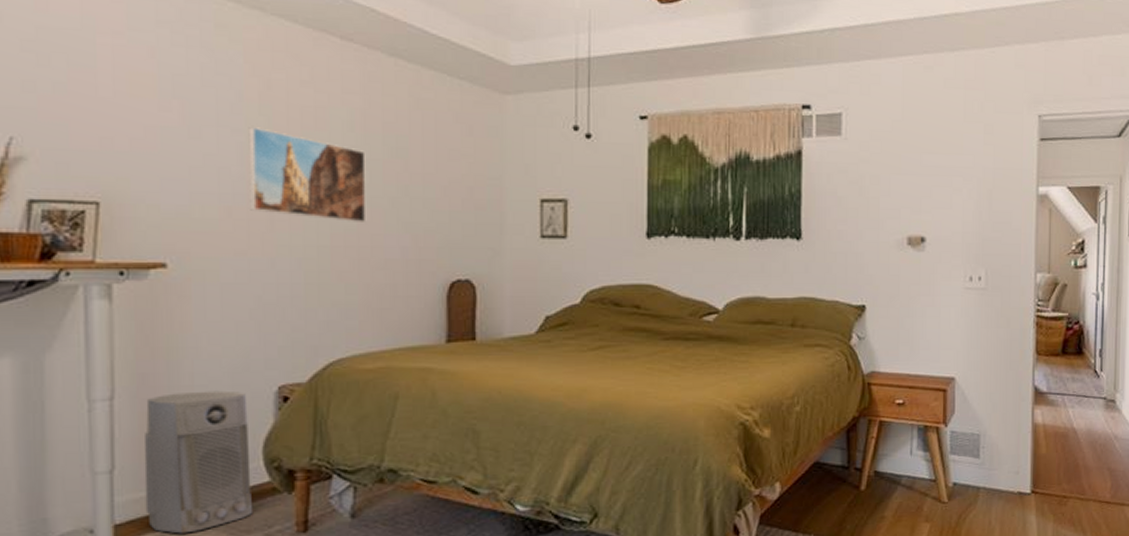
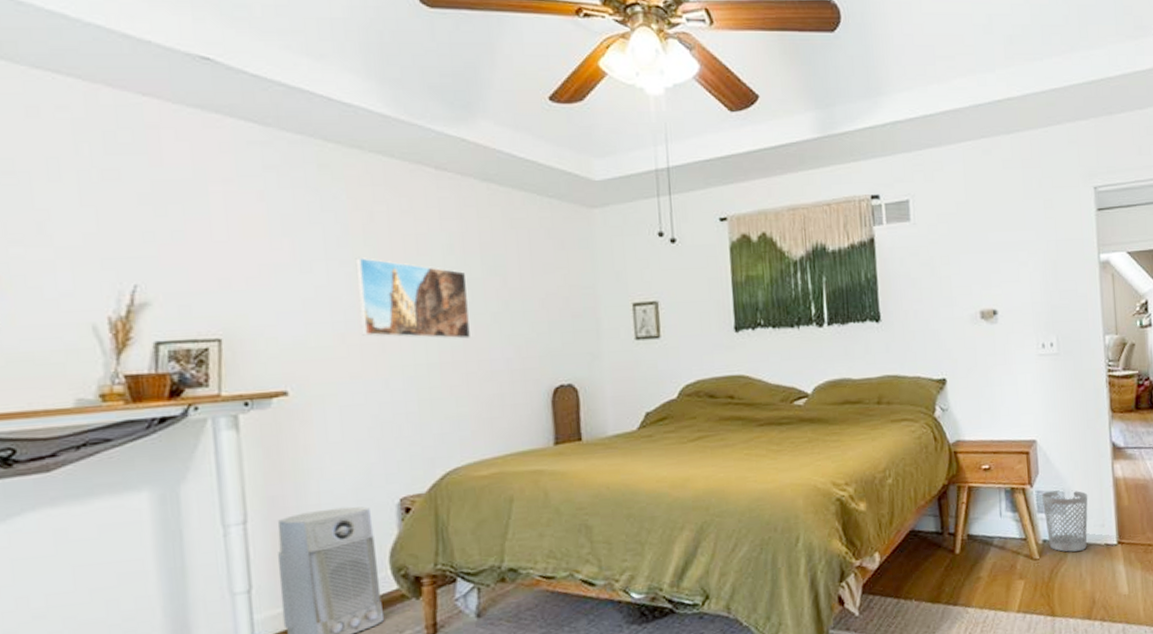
wastebasket: none [956,432,1005,498] -> present [1042,490,1088,552]

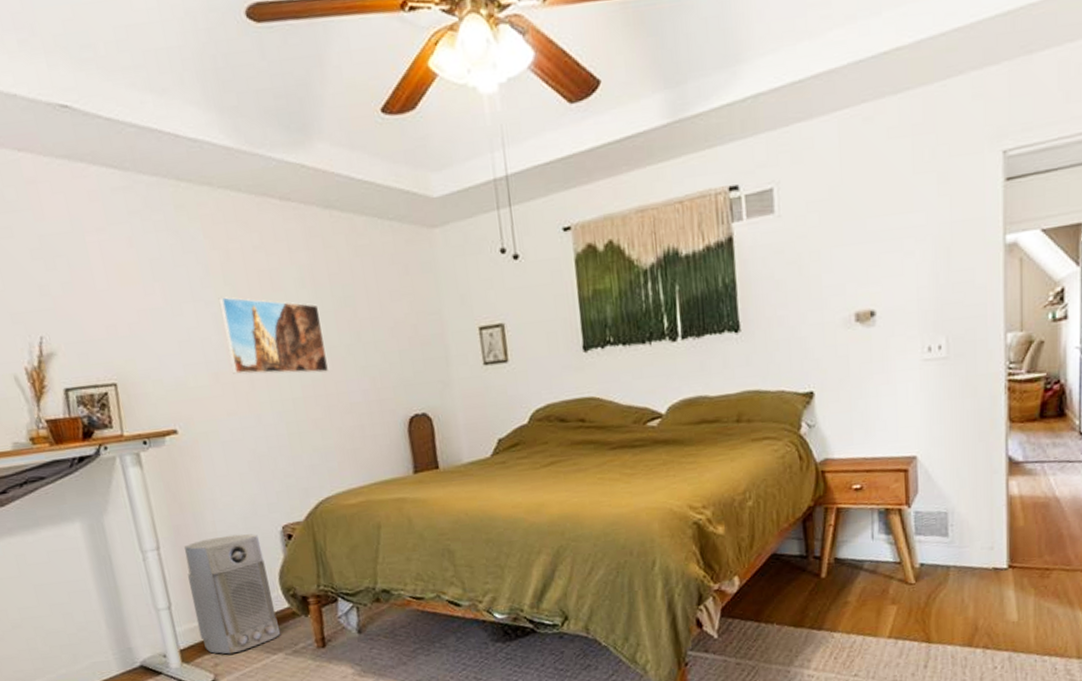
wastebasket: present [1042,490,1088,552] -> none [921,510,976,577]

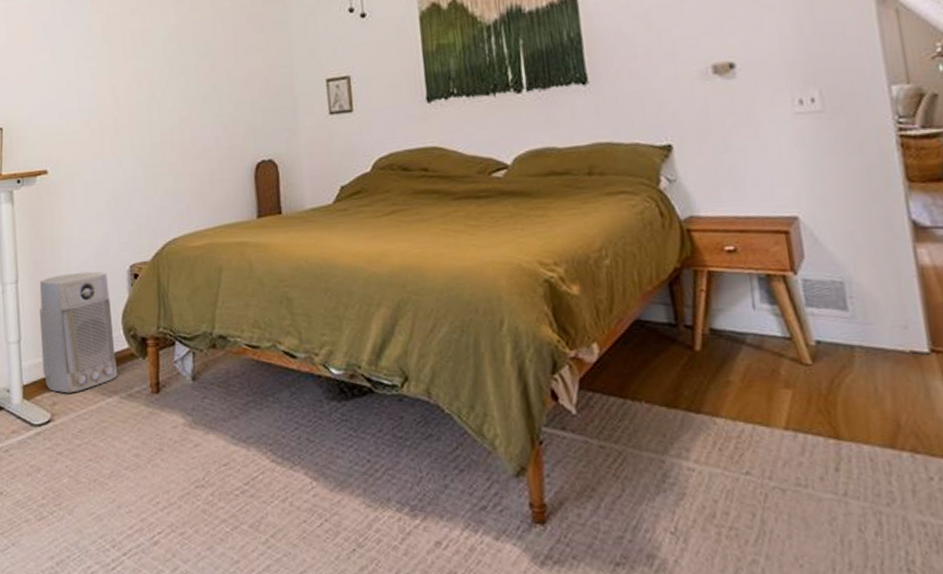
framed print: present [218,297,330,375] -> none [96,53,186,121]

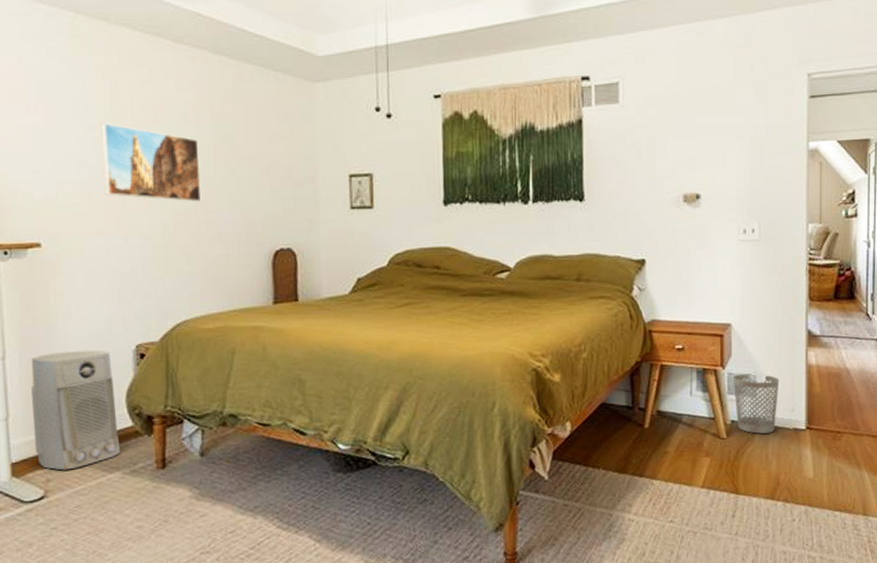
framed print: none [96,53,186,121] -> present [100,123,202,203]
wastebasket: none [811,279,883,359] -> present [734,374,780,434]

